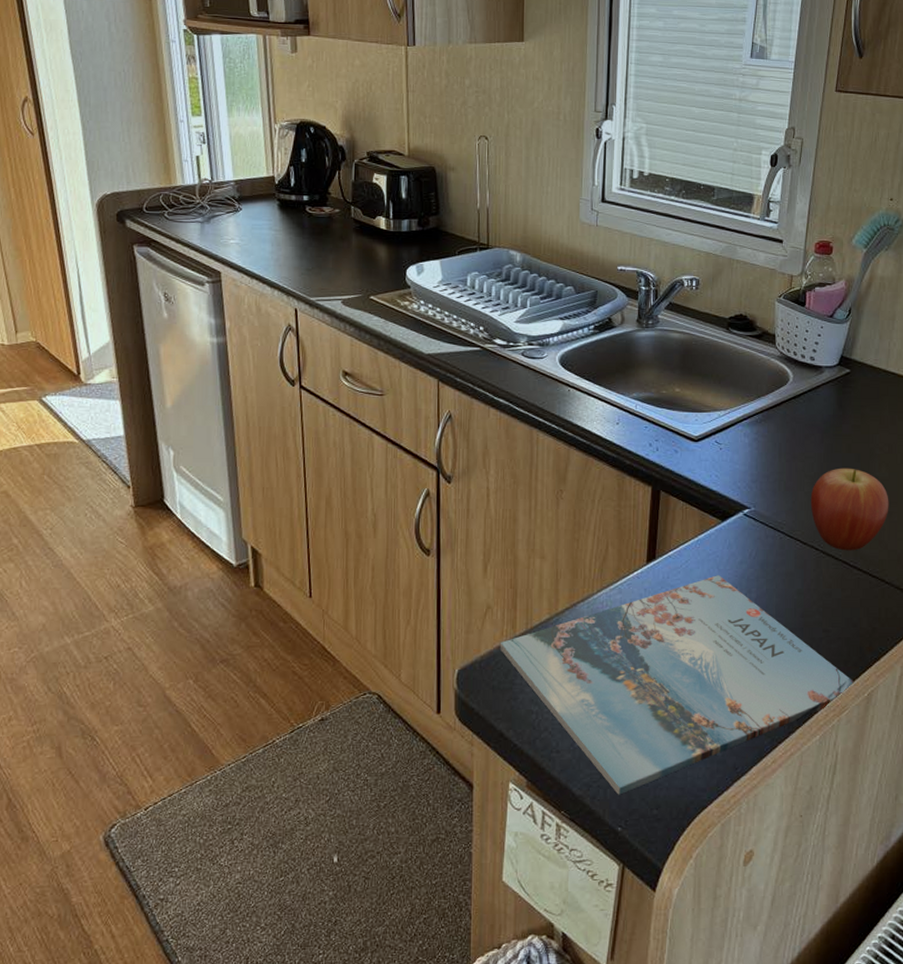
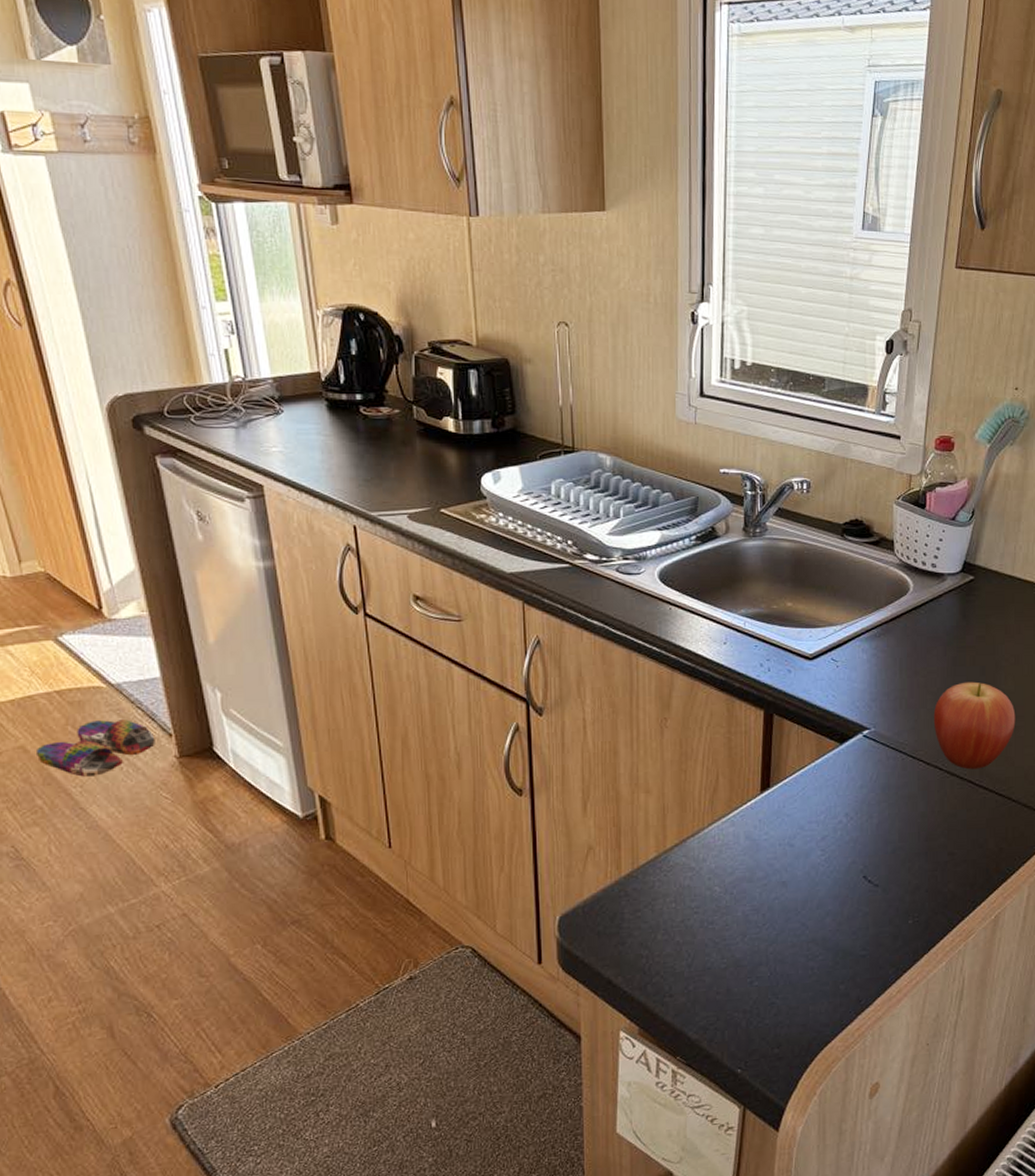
slippers: none [17,470,116,521] -> present [37,718,155,777]
magazine: present [499,575,856,795] -> none [604,801,983,1036]

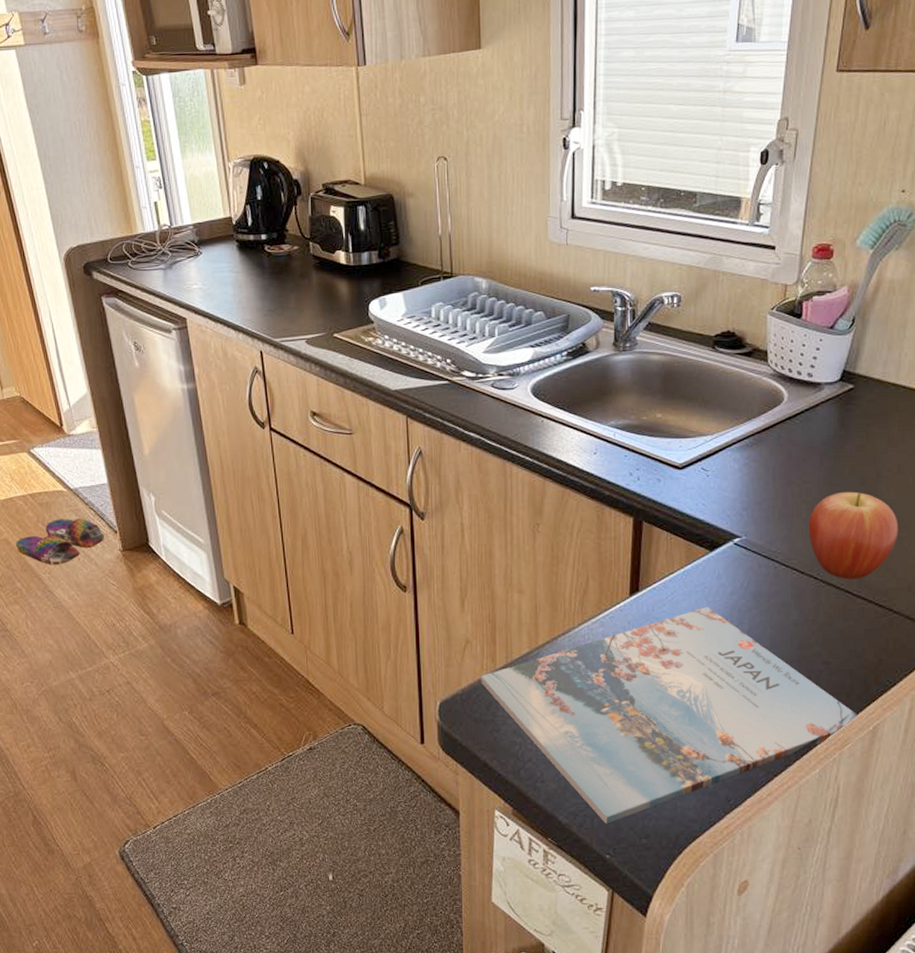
magazine: none [604,801,983,1036] -> present [480,607,860,824]

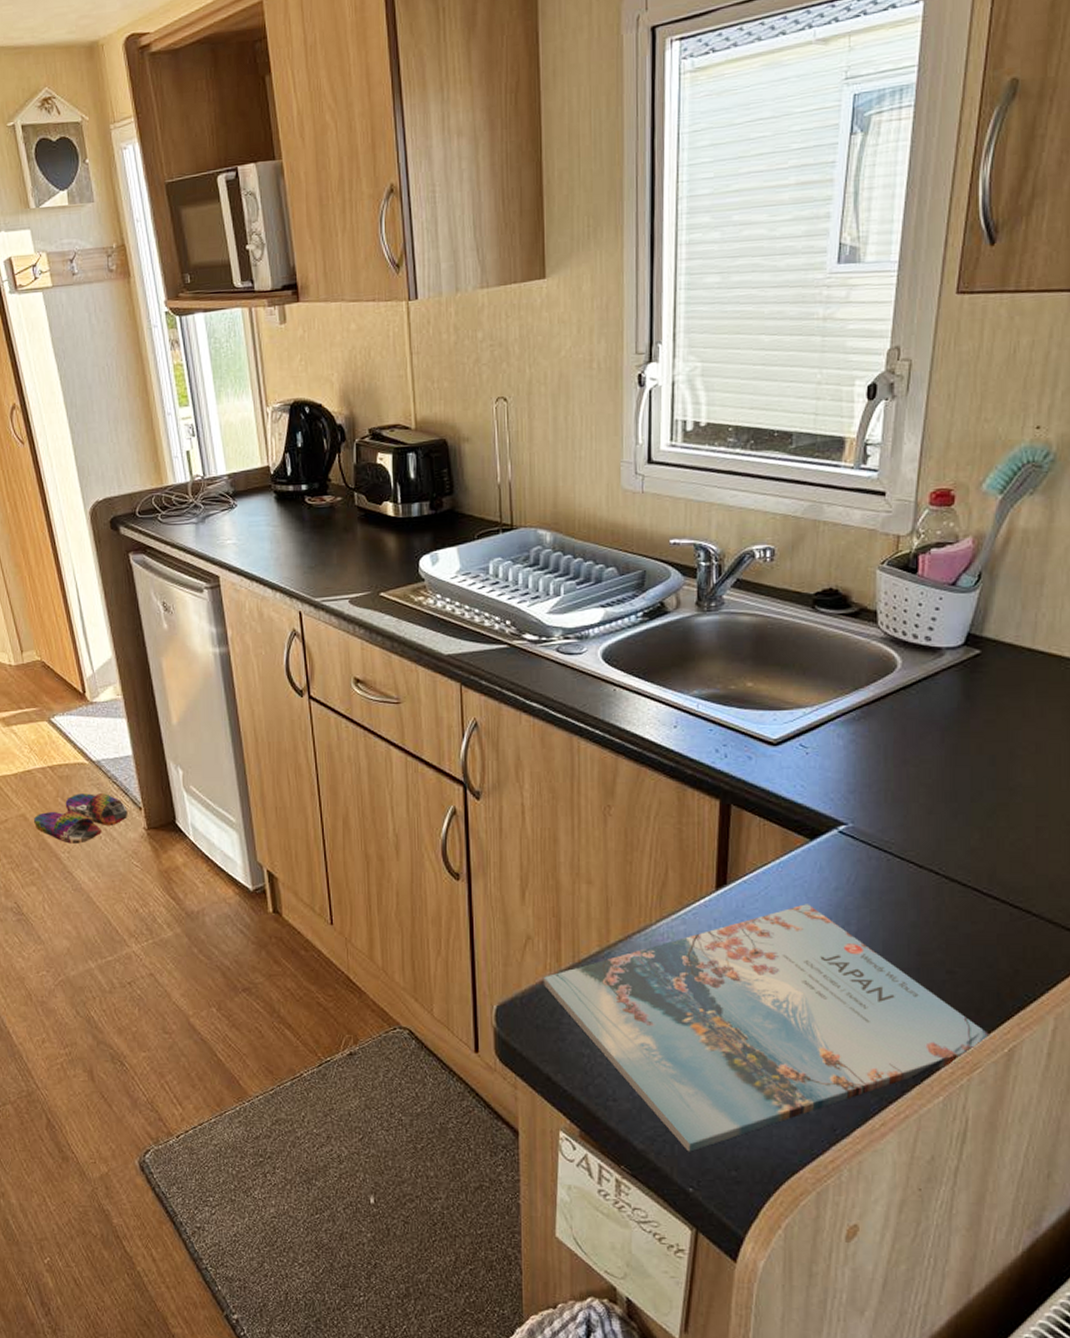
fruit: present [808,491,899,580] -> none [927,773,1037,875]

